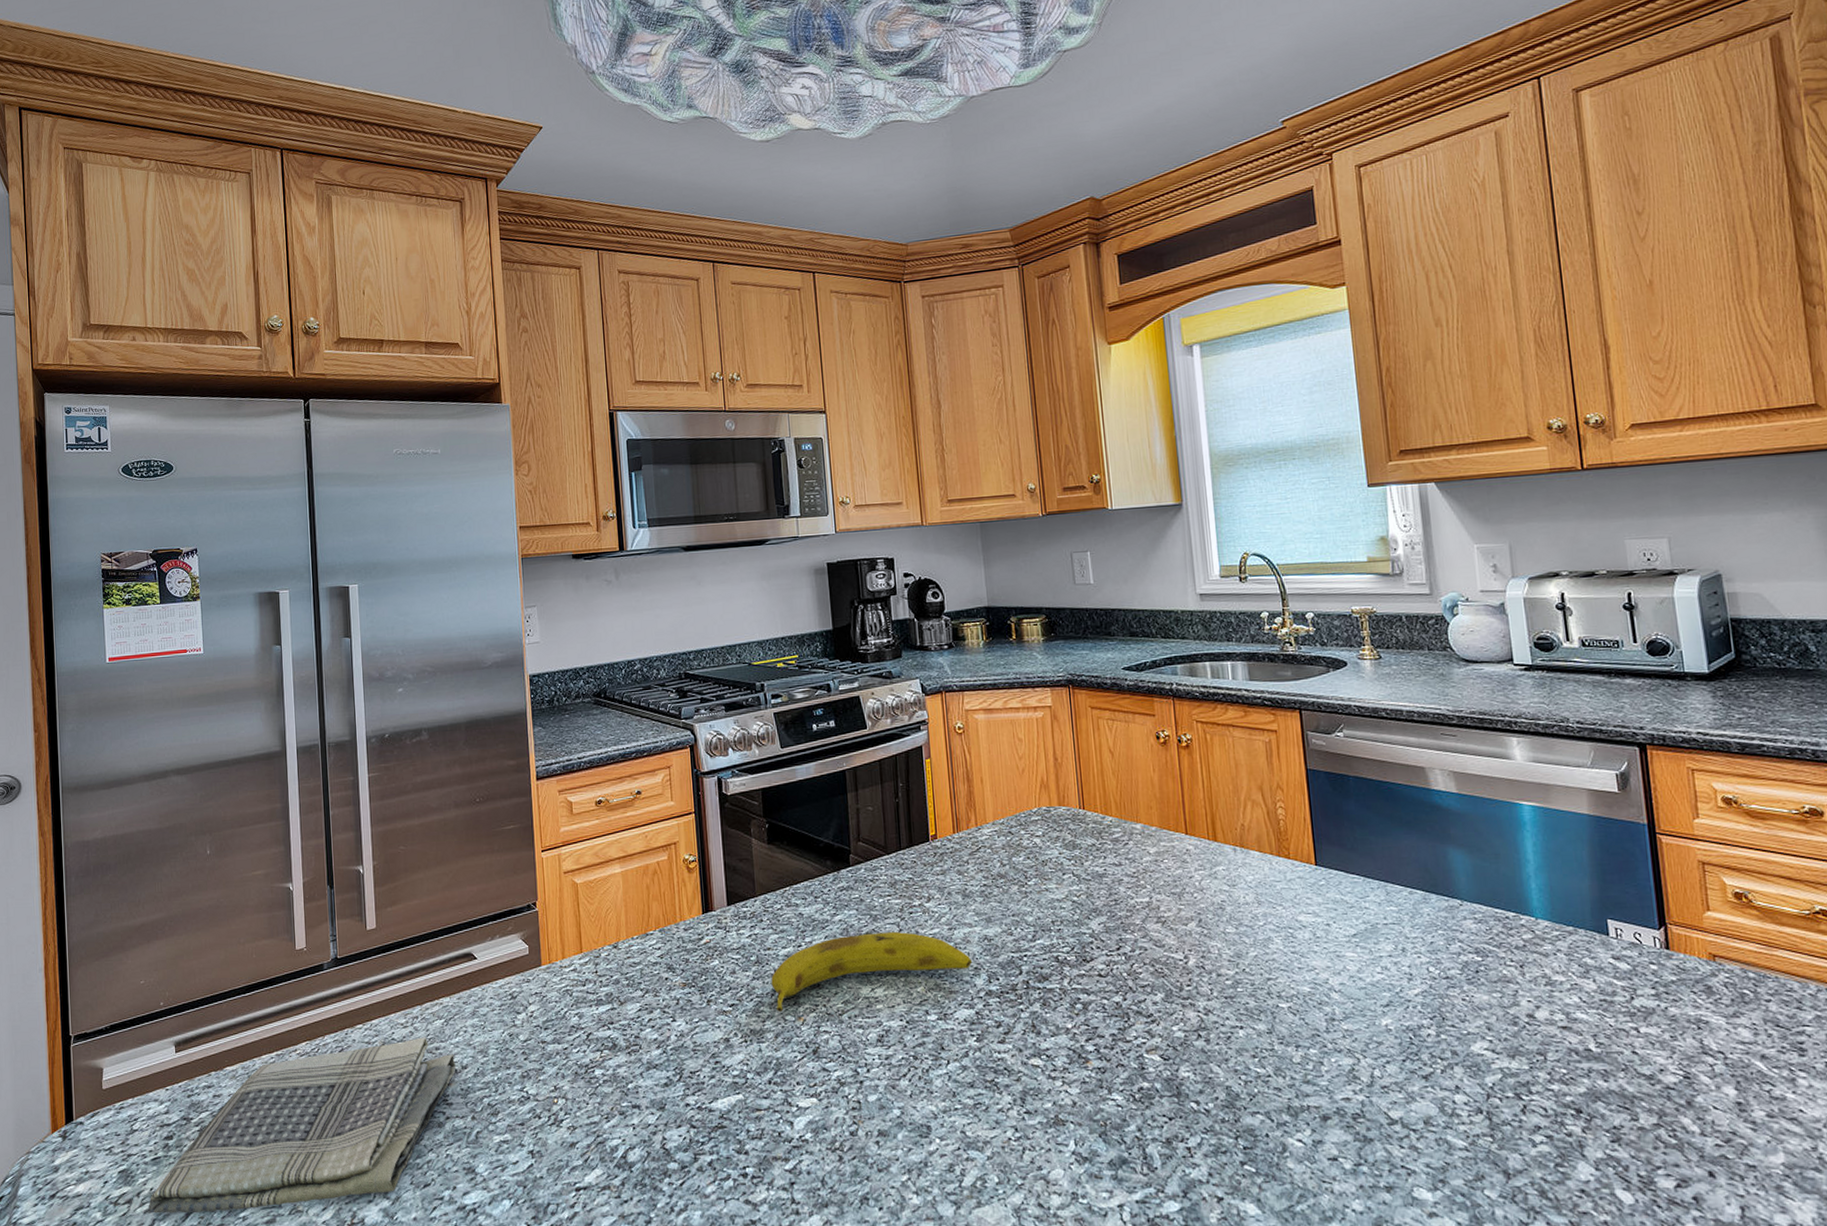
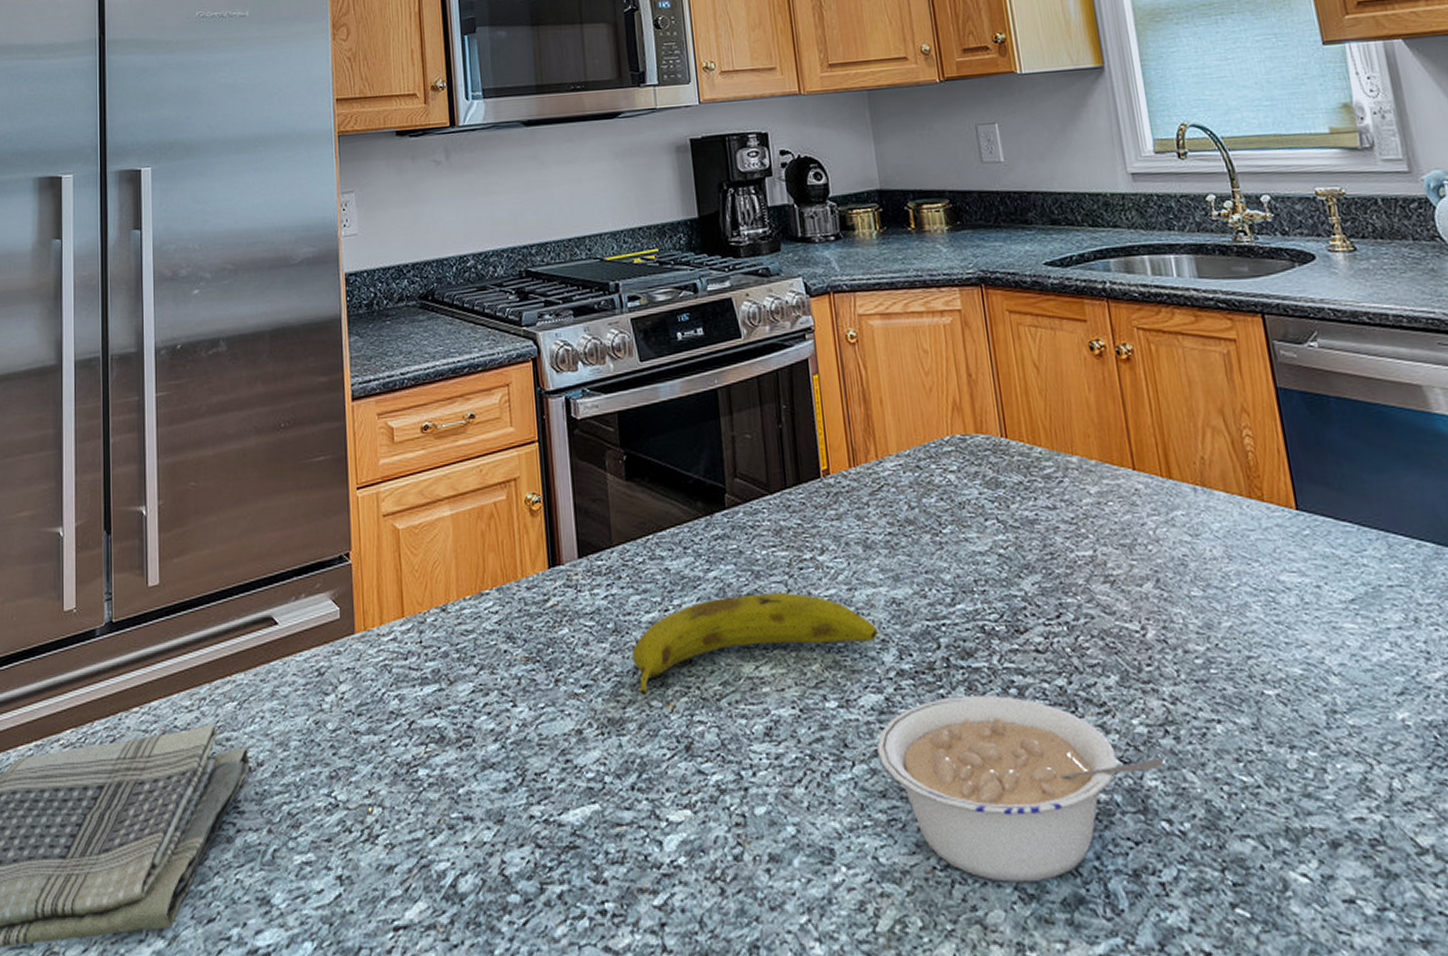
legume: none [968,1010,1198,1149] -> present [877,696,1167,882]

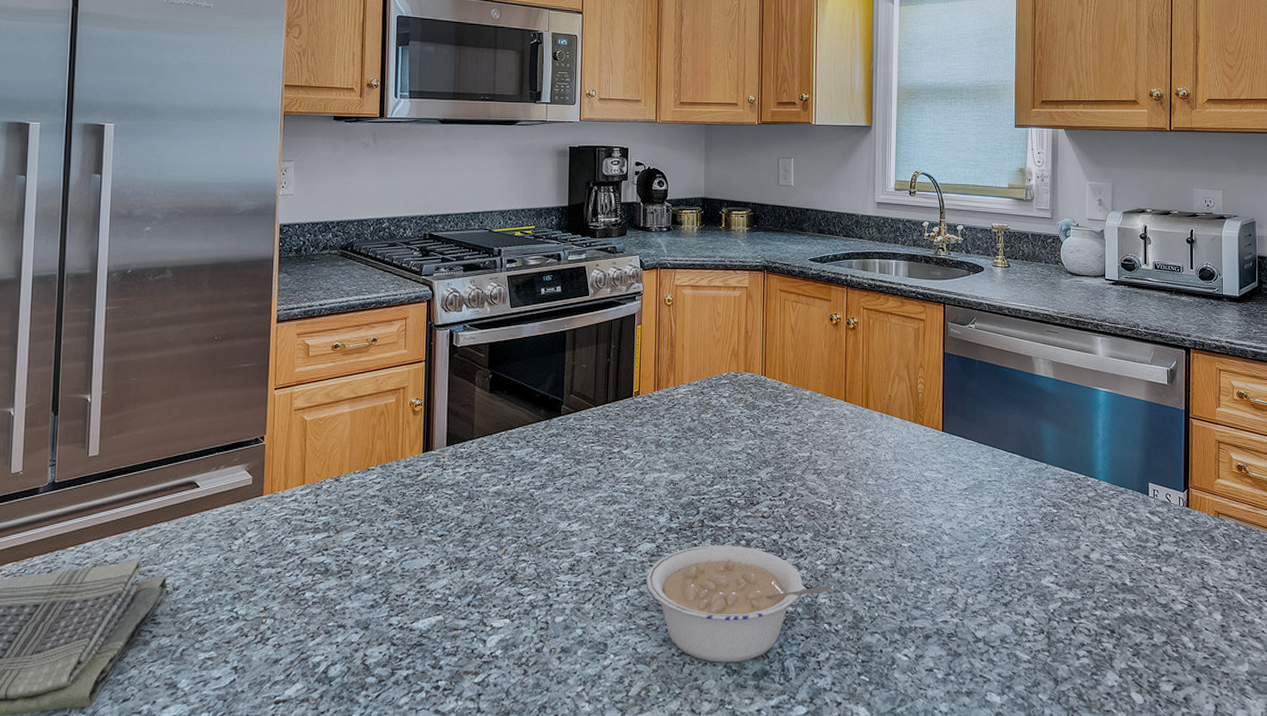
fruit: present [632,592,879,695] -> none [479,474,659,542]

